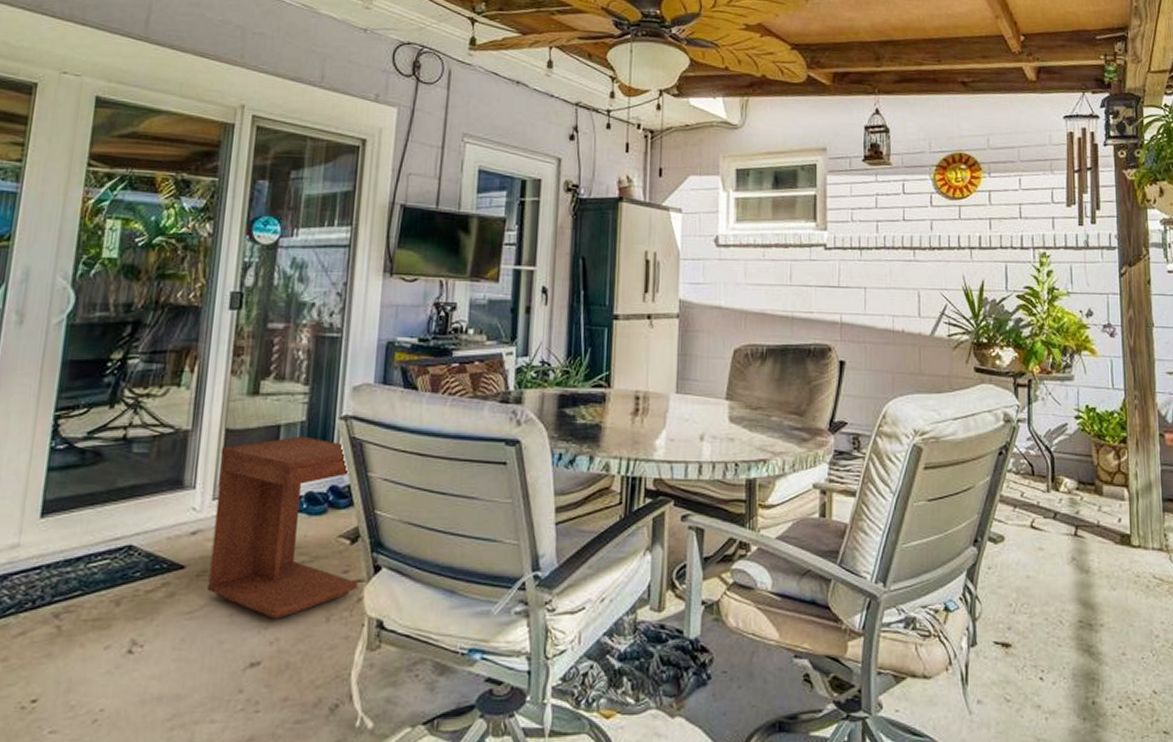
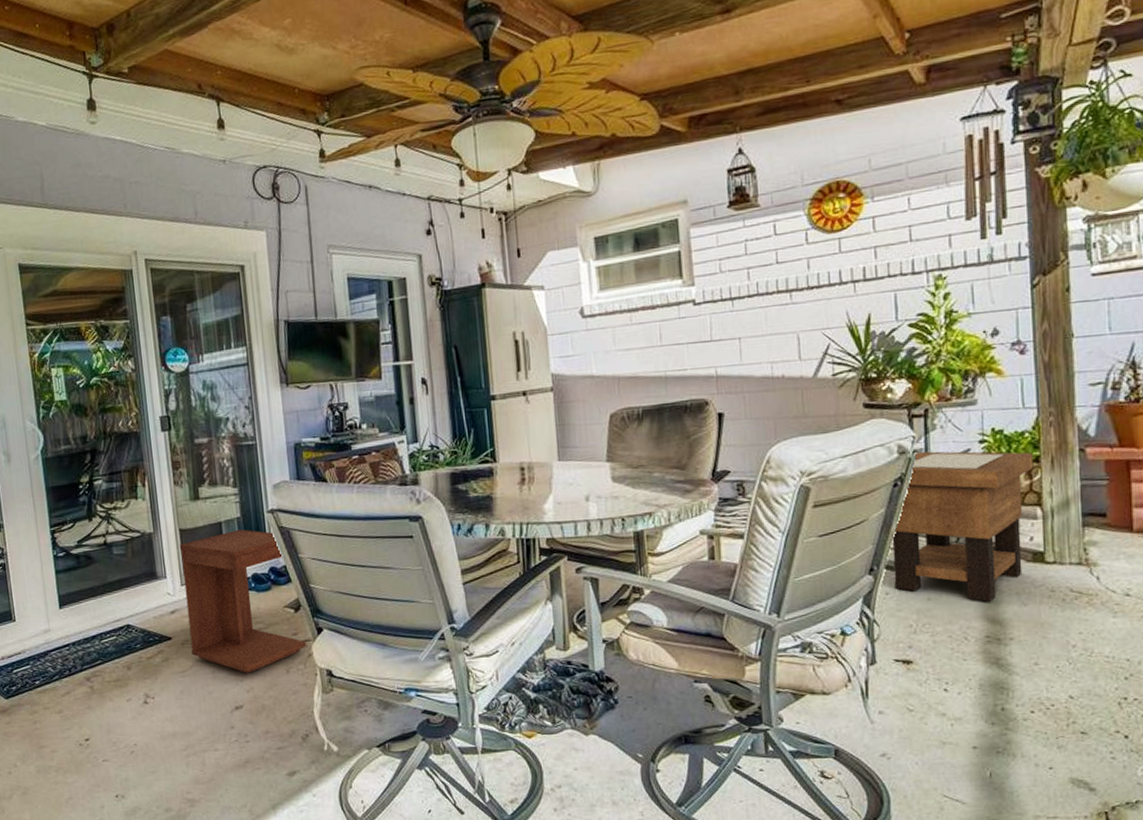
side table: none [995,422,1121,584] -> present [891,451,1034,602]

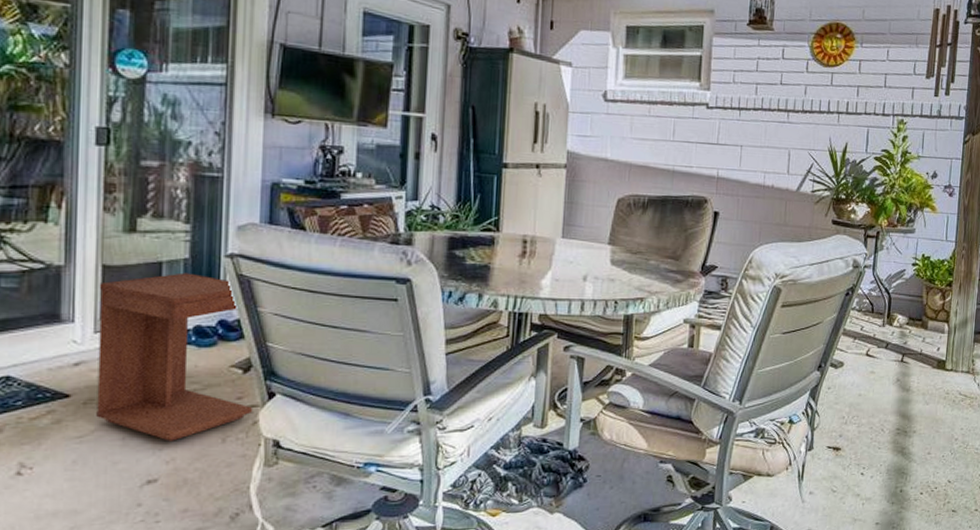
side table: present [891,451,1034,602] -> none [835,268,948,400]

